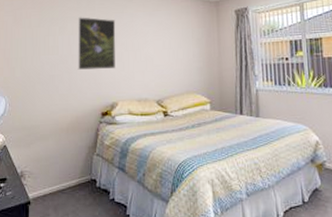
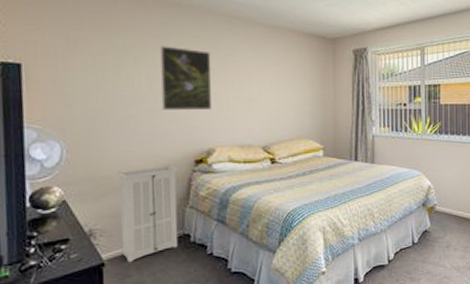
storage cabinet: none [42,116,89,203] -> present [116,165,179,263]

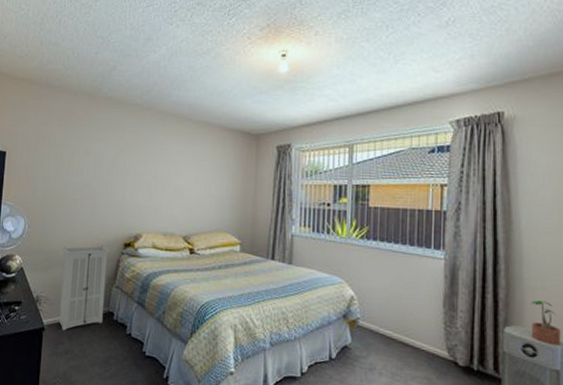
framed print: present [159,46,212,111] -> none [102,139,146,199]

